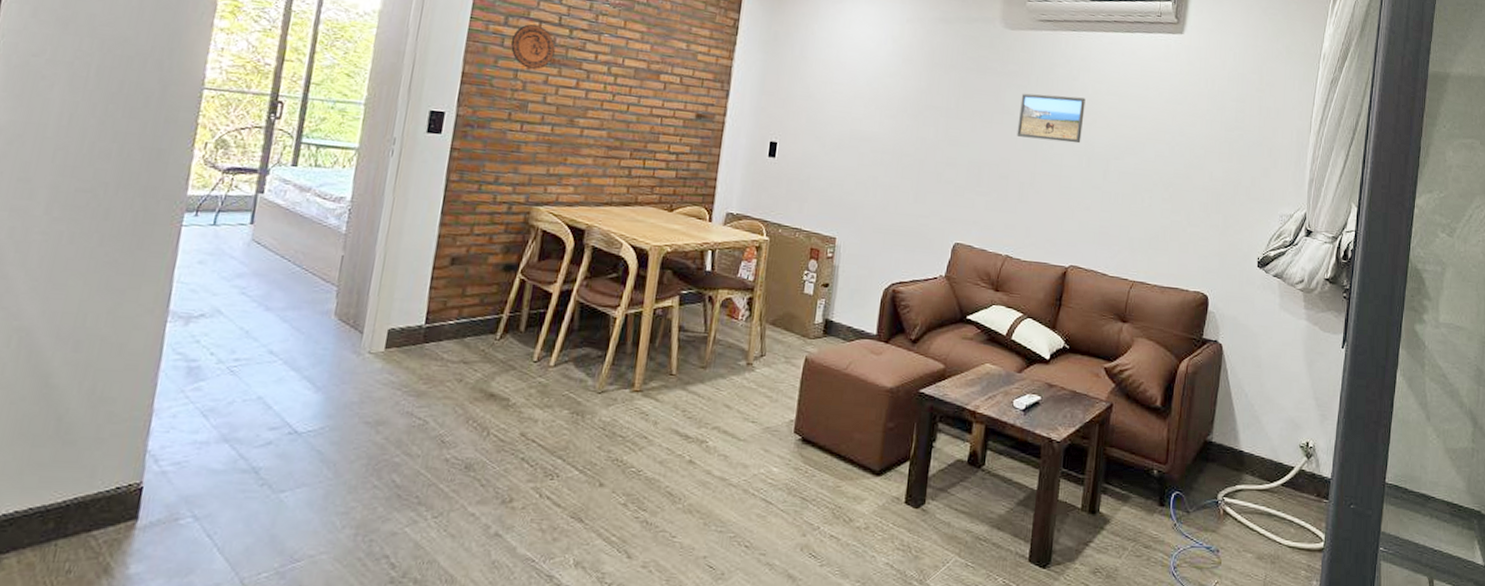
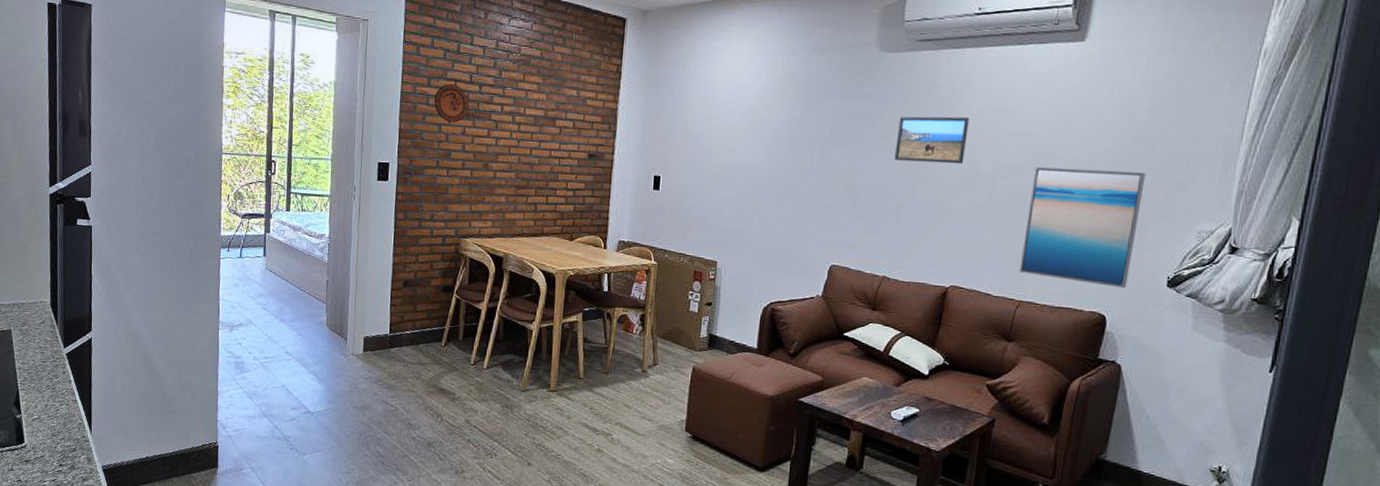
wall art: none [1132,149,1236,269] -> present [1019,167,1146,289]

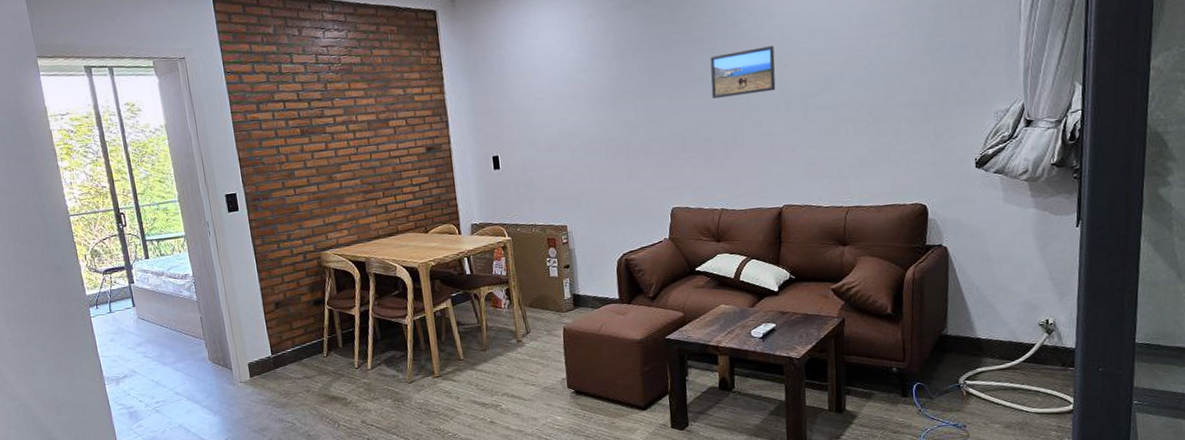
decorative plate: present [434,84,469,123] -> none [266,105,302,143]
wall art: present [1019,167,1146,289] -> none [841,67,941,181]

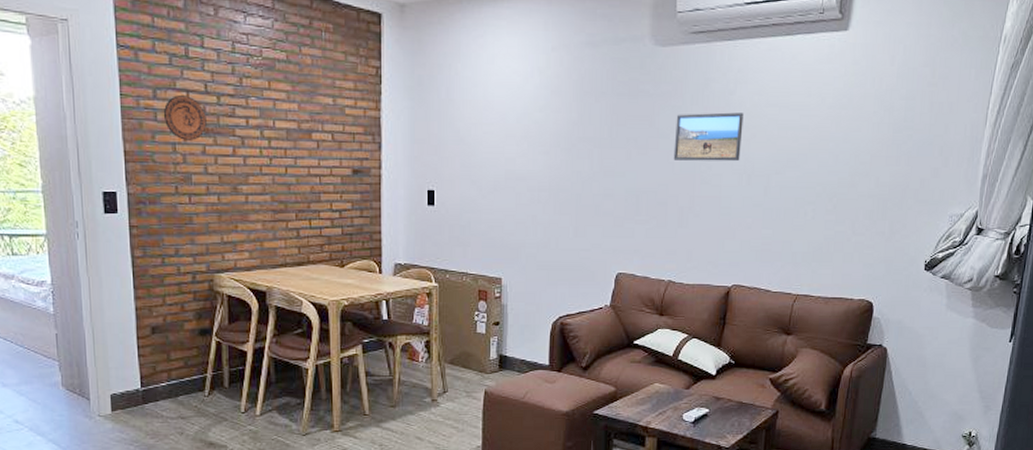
decorative plate: none [266,105,302,143] -> present [163,95,207,140]

